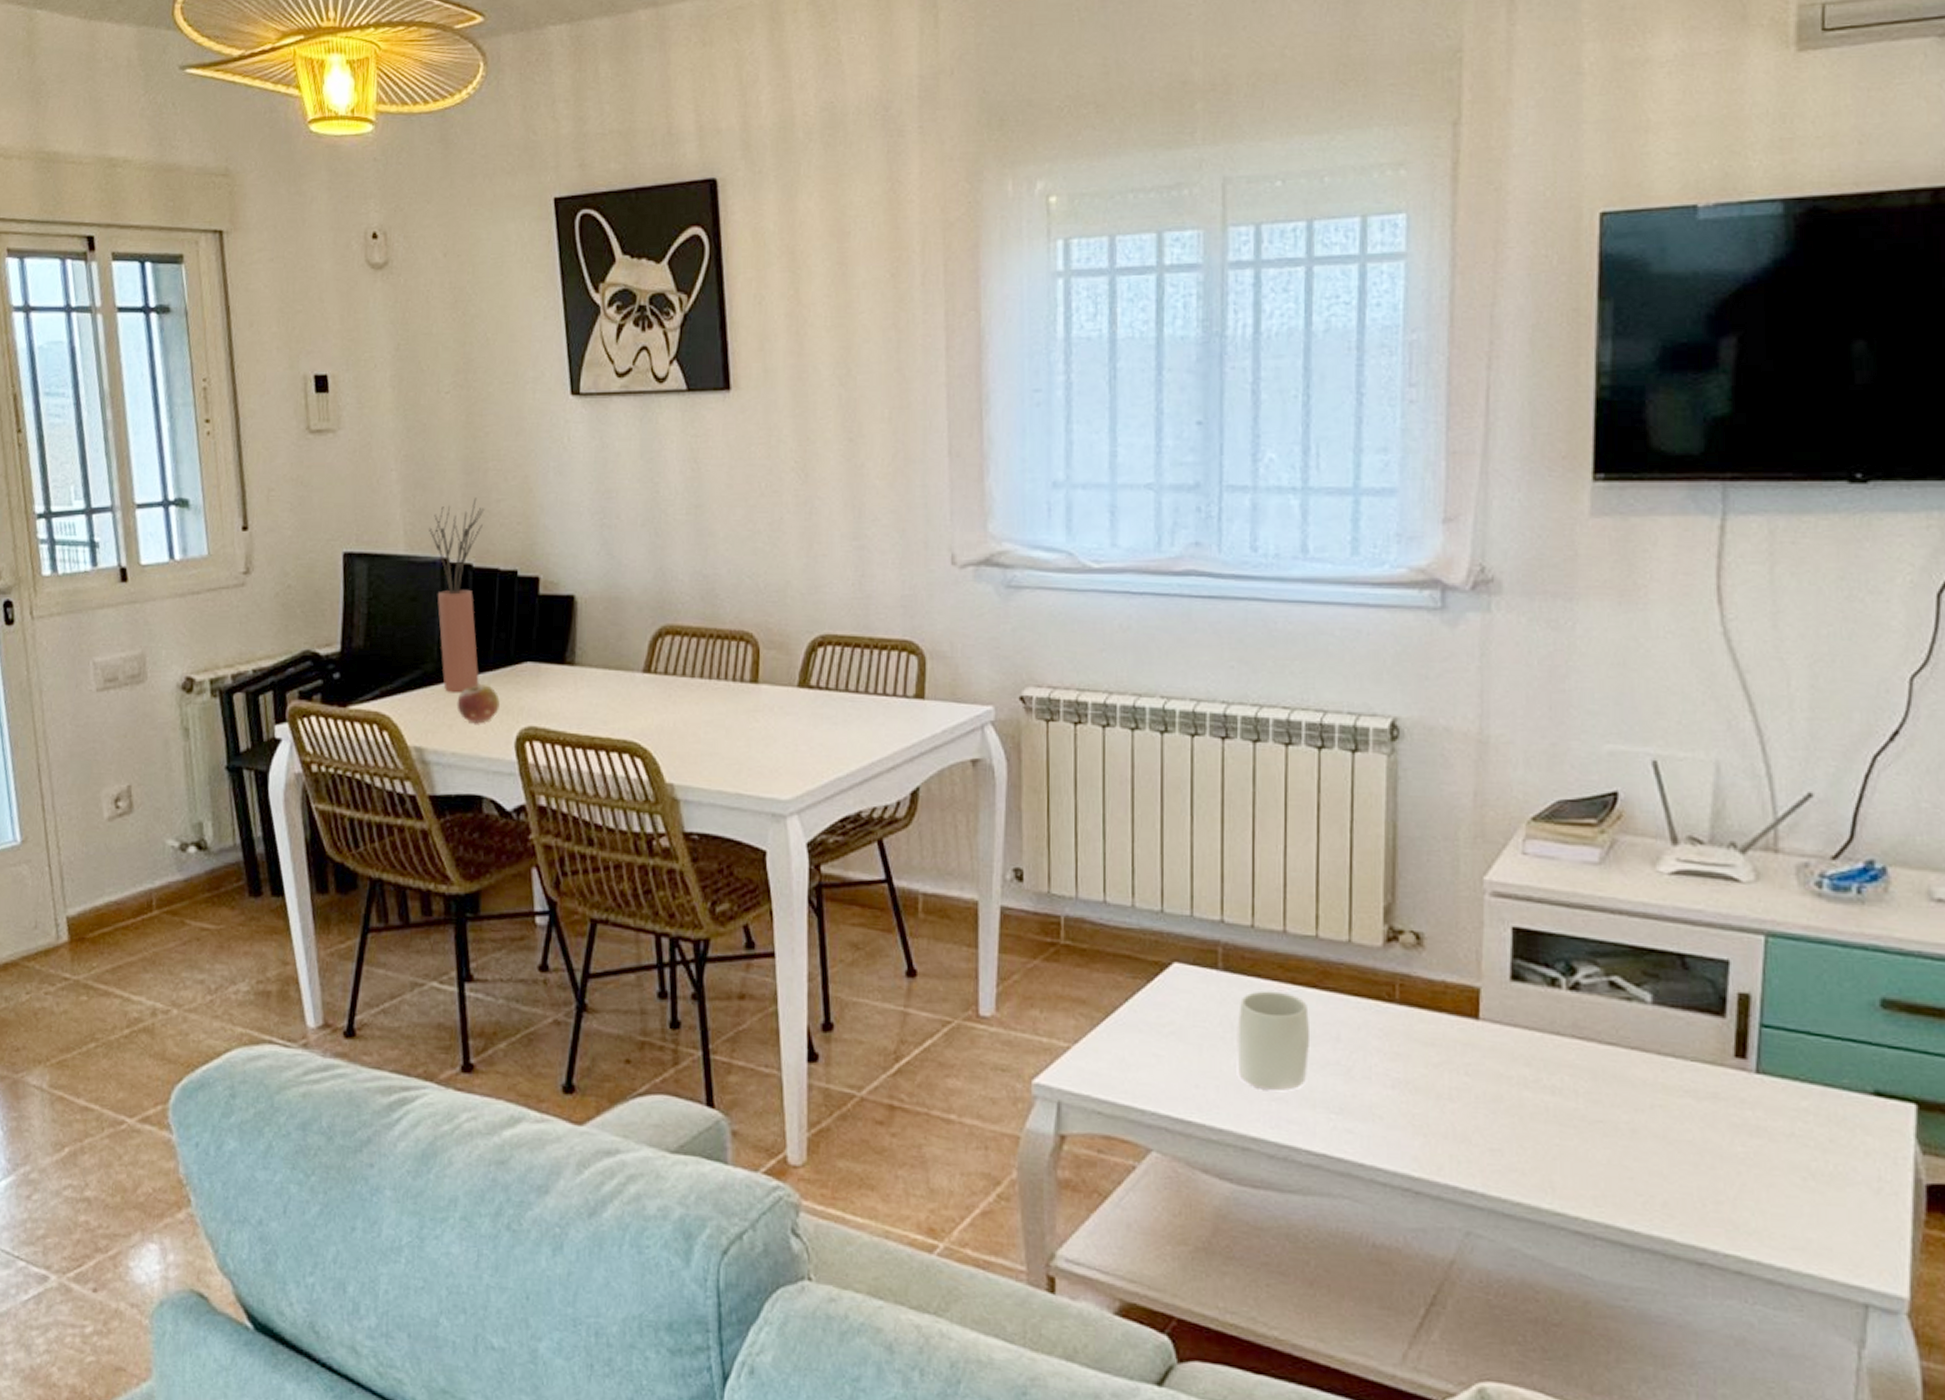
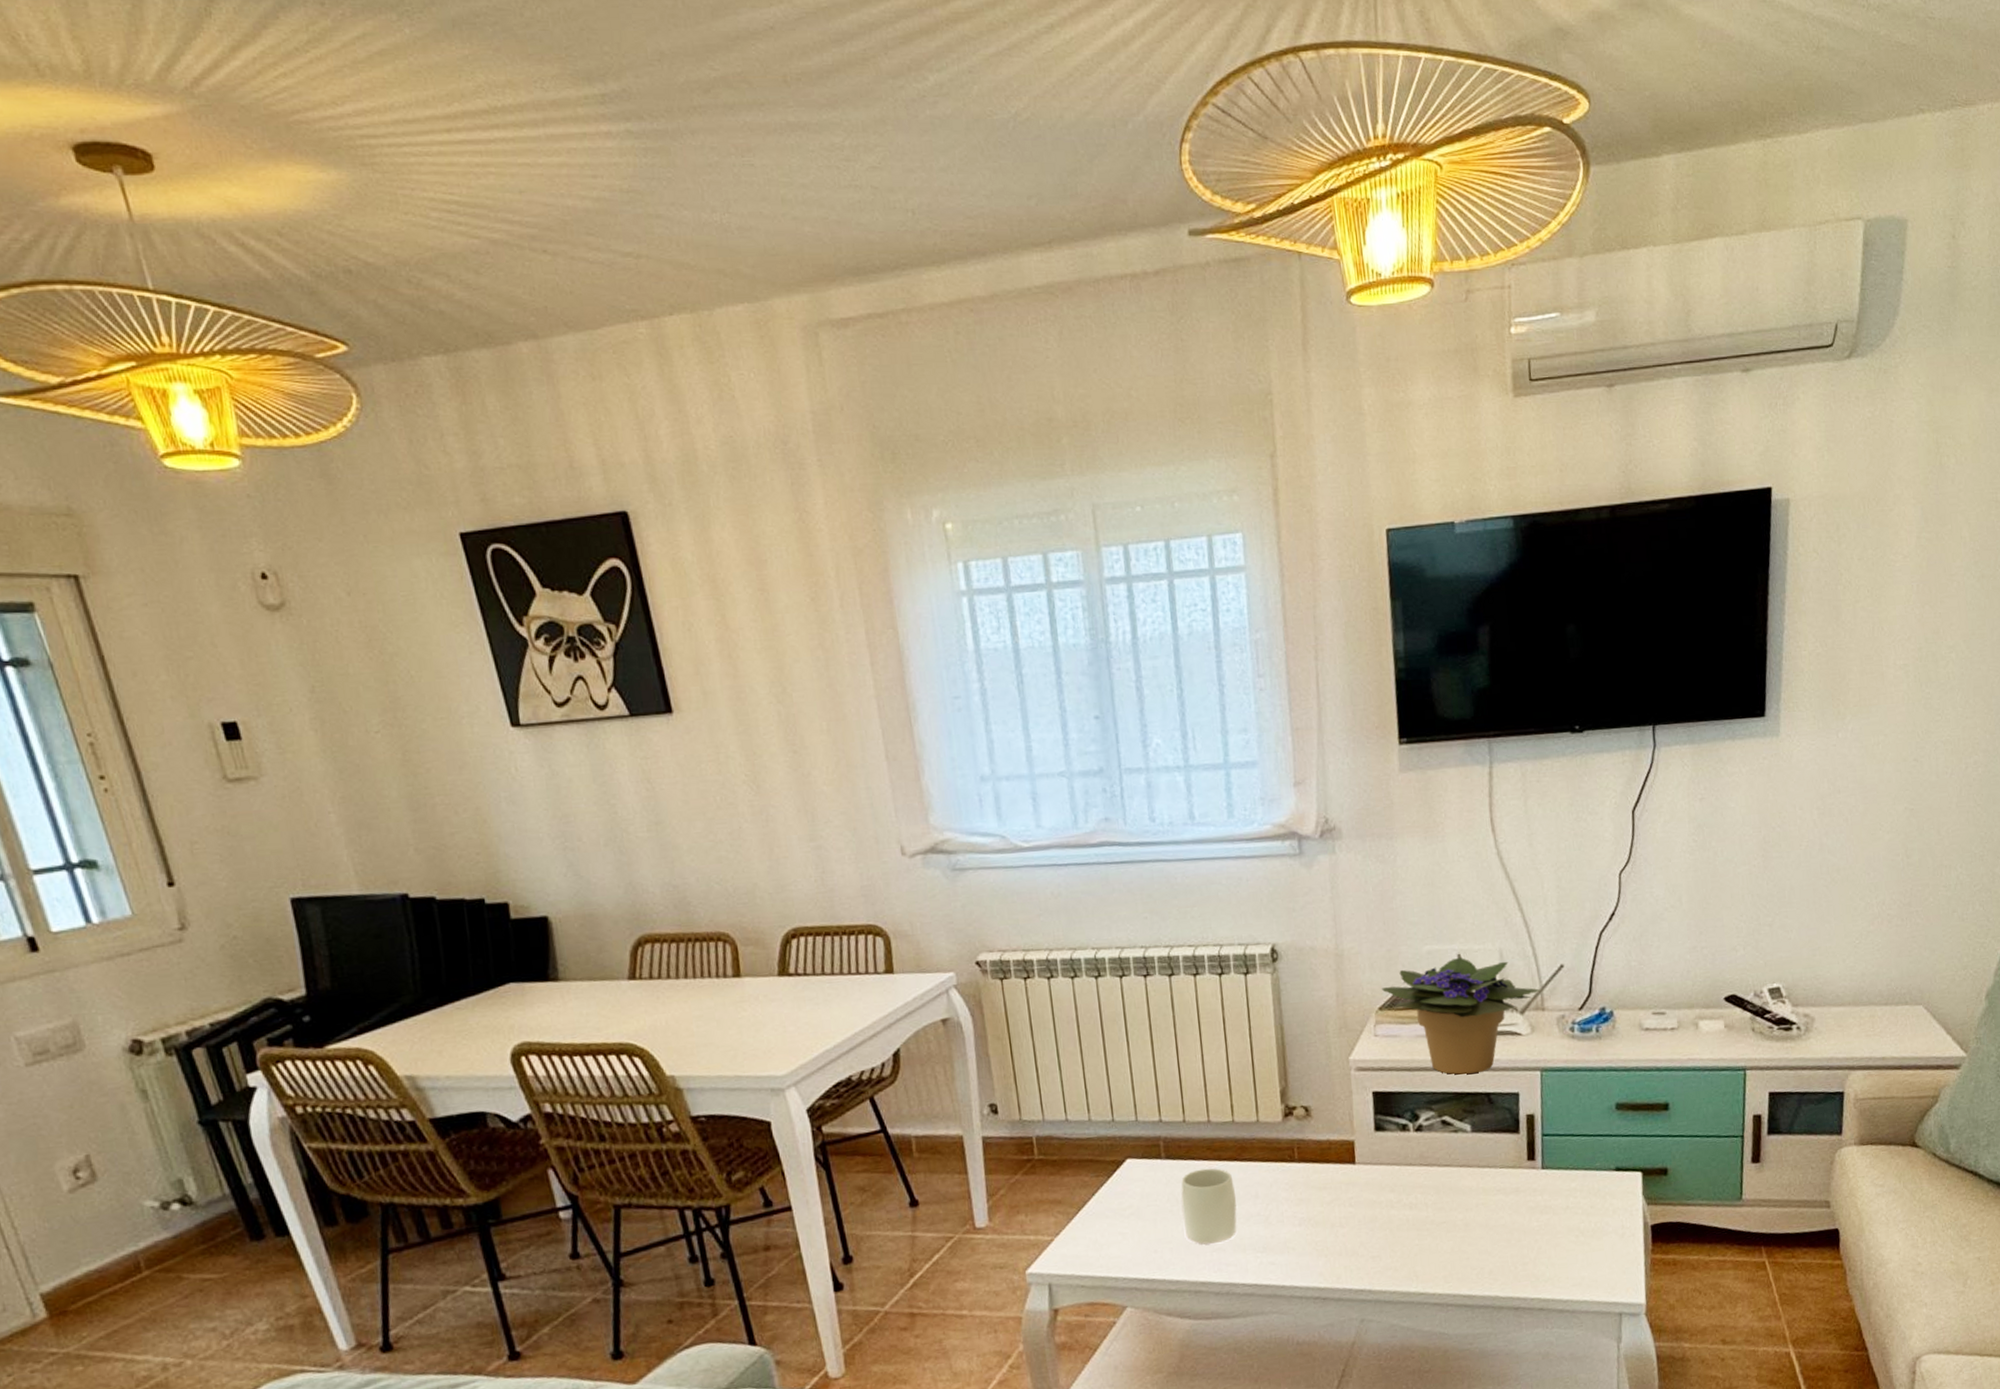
vase: present [429,498,485,693] -> none [382,833,463,1022]
fruit: present [456,685,500,723] -> none [442,1009,489,1046]
potted flower: none [1539,766,1774,925] -> present [1382,958,1540,1075]

